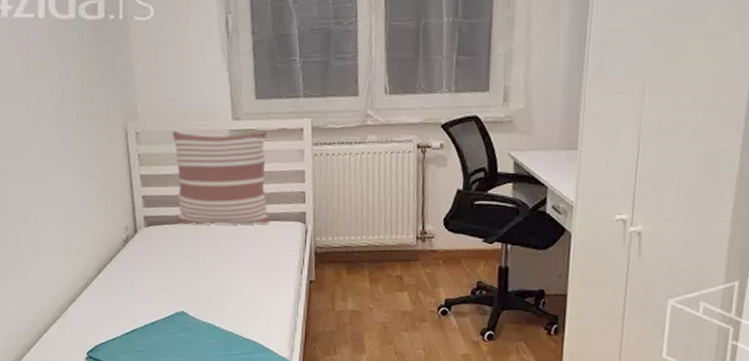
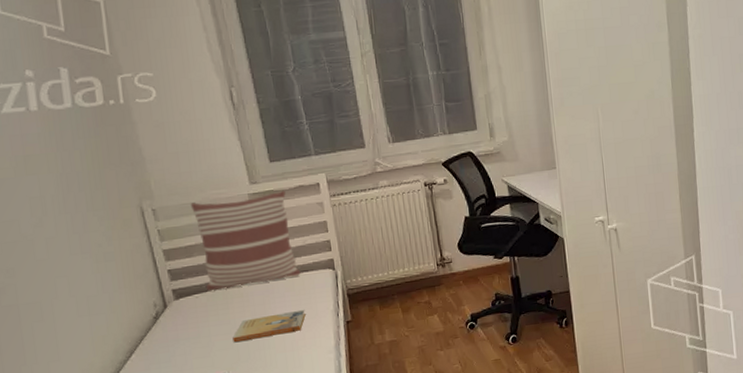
book: none [194,259,269,281] -> present [232,309,306,343]

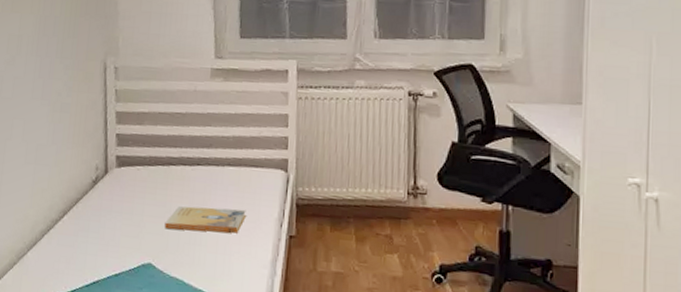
pillow: present [190,190,301,291] -> none [150,67,250,170]

